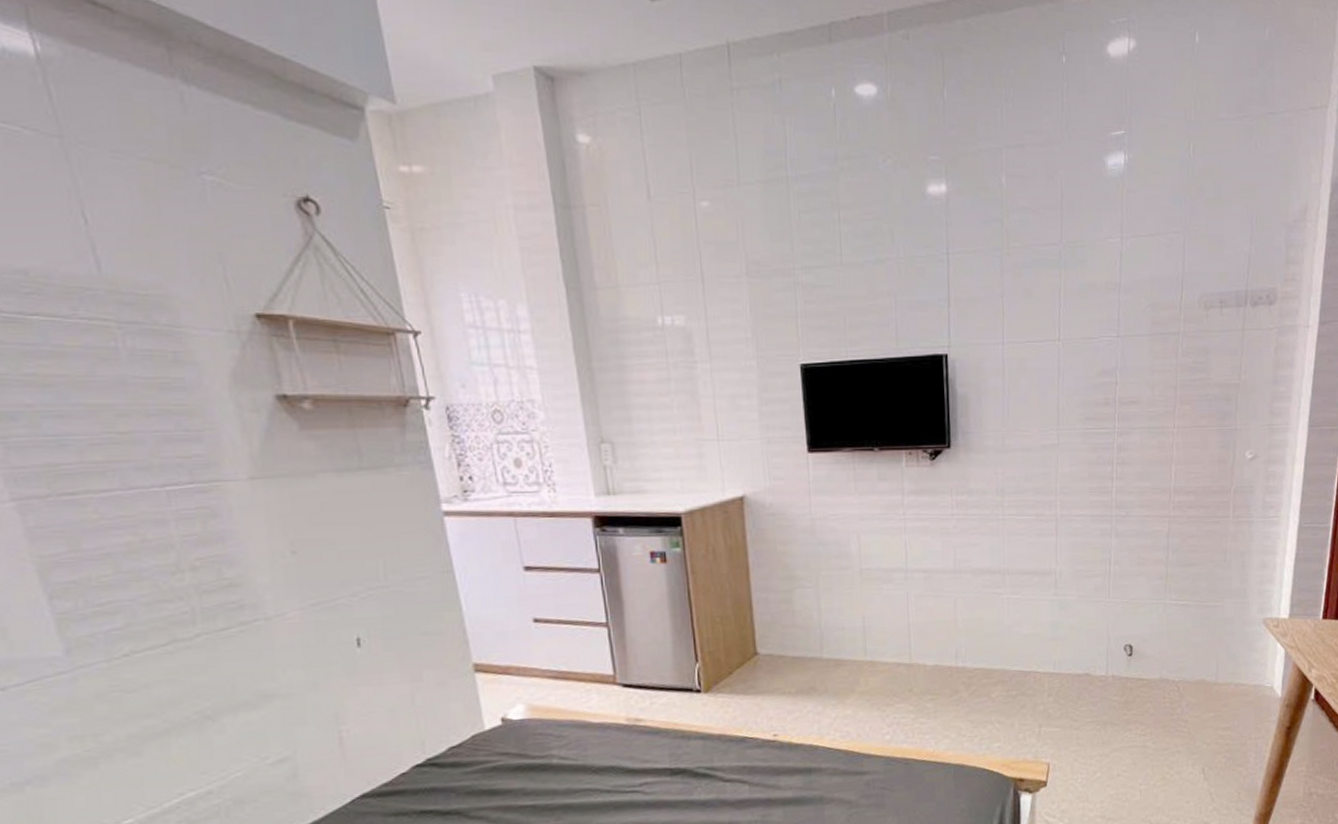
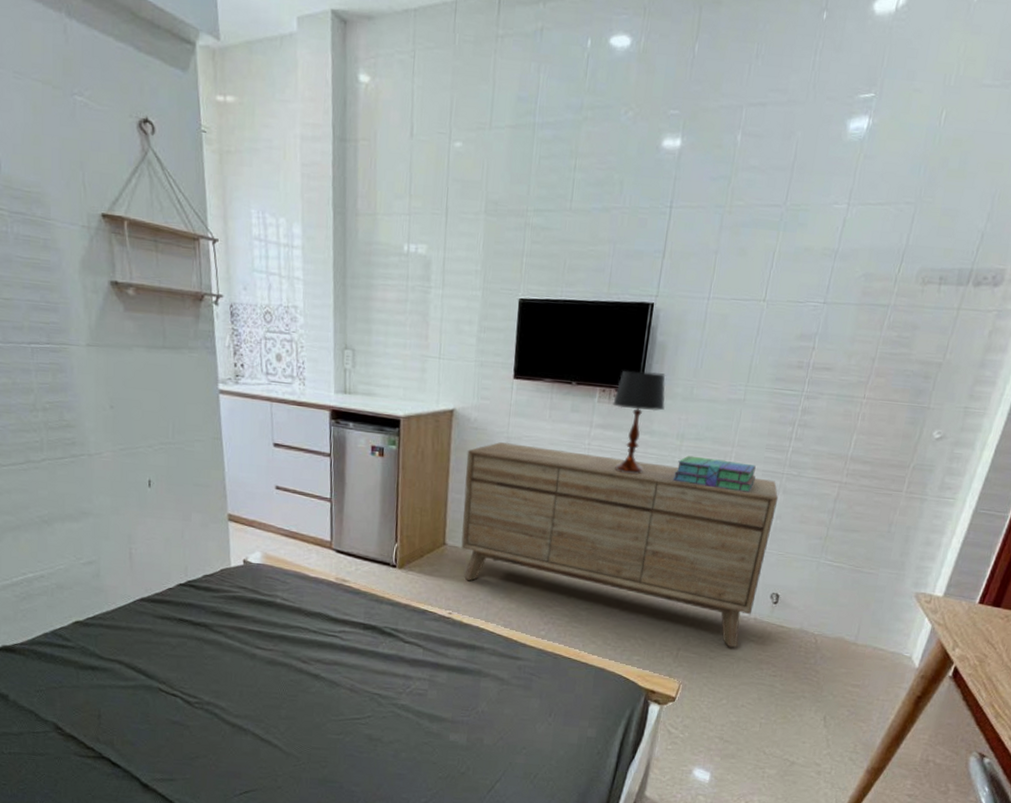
sideboard: none [767,524,1112,713] -> present [461,442,779,648]
table lamp: none [922,427,978,540] -> present [613,370,666,474]
stack of books: none [1000,510,1085,542] -> present [672,455,756,493]

